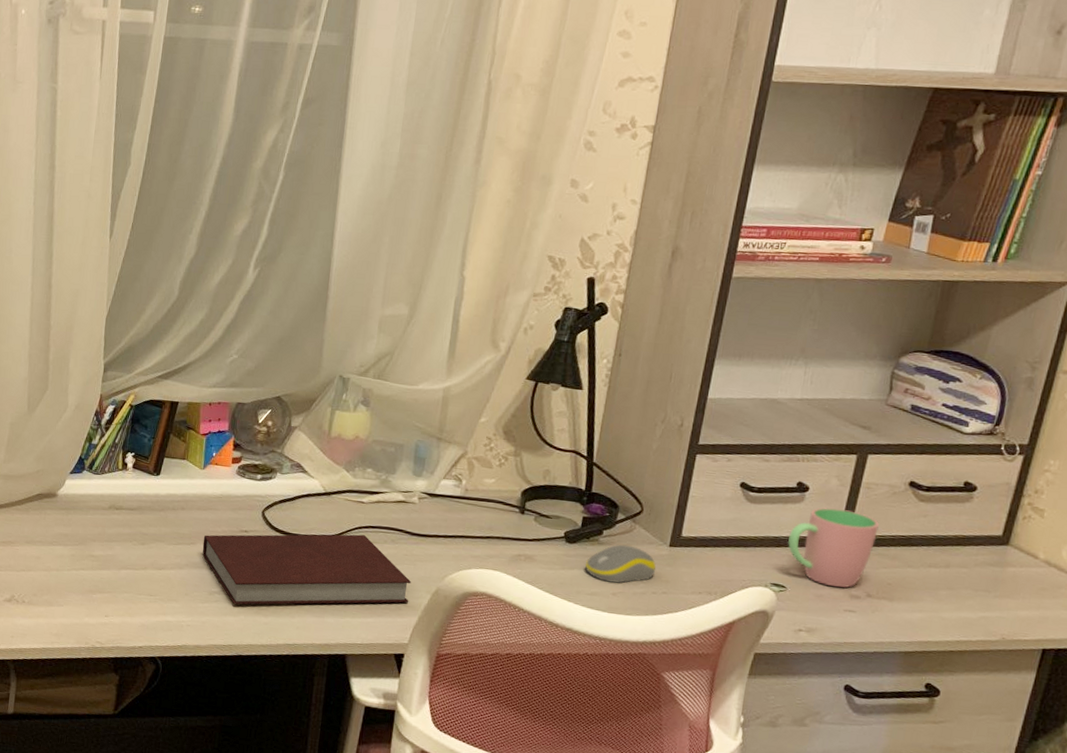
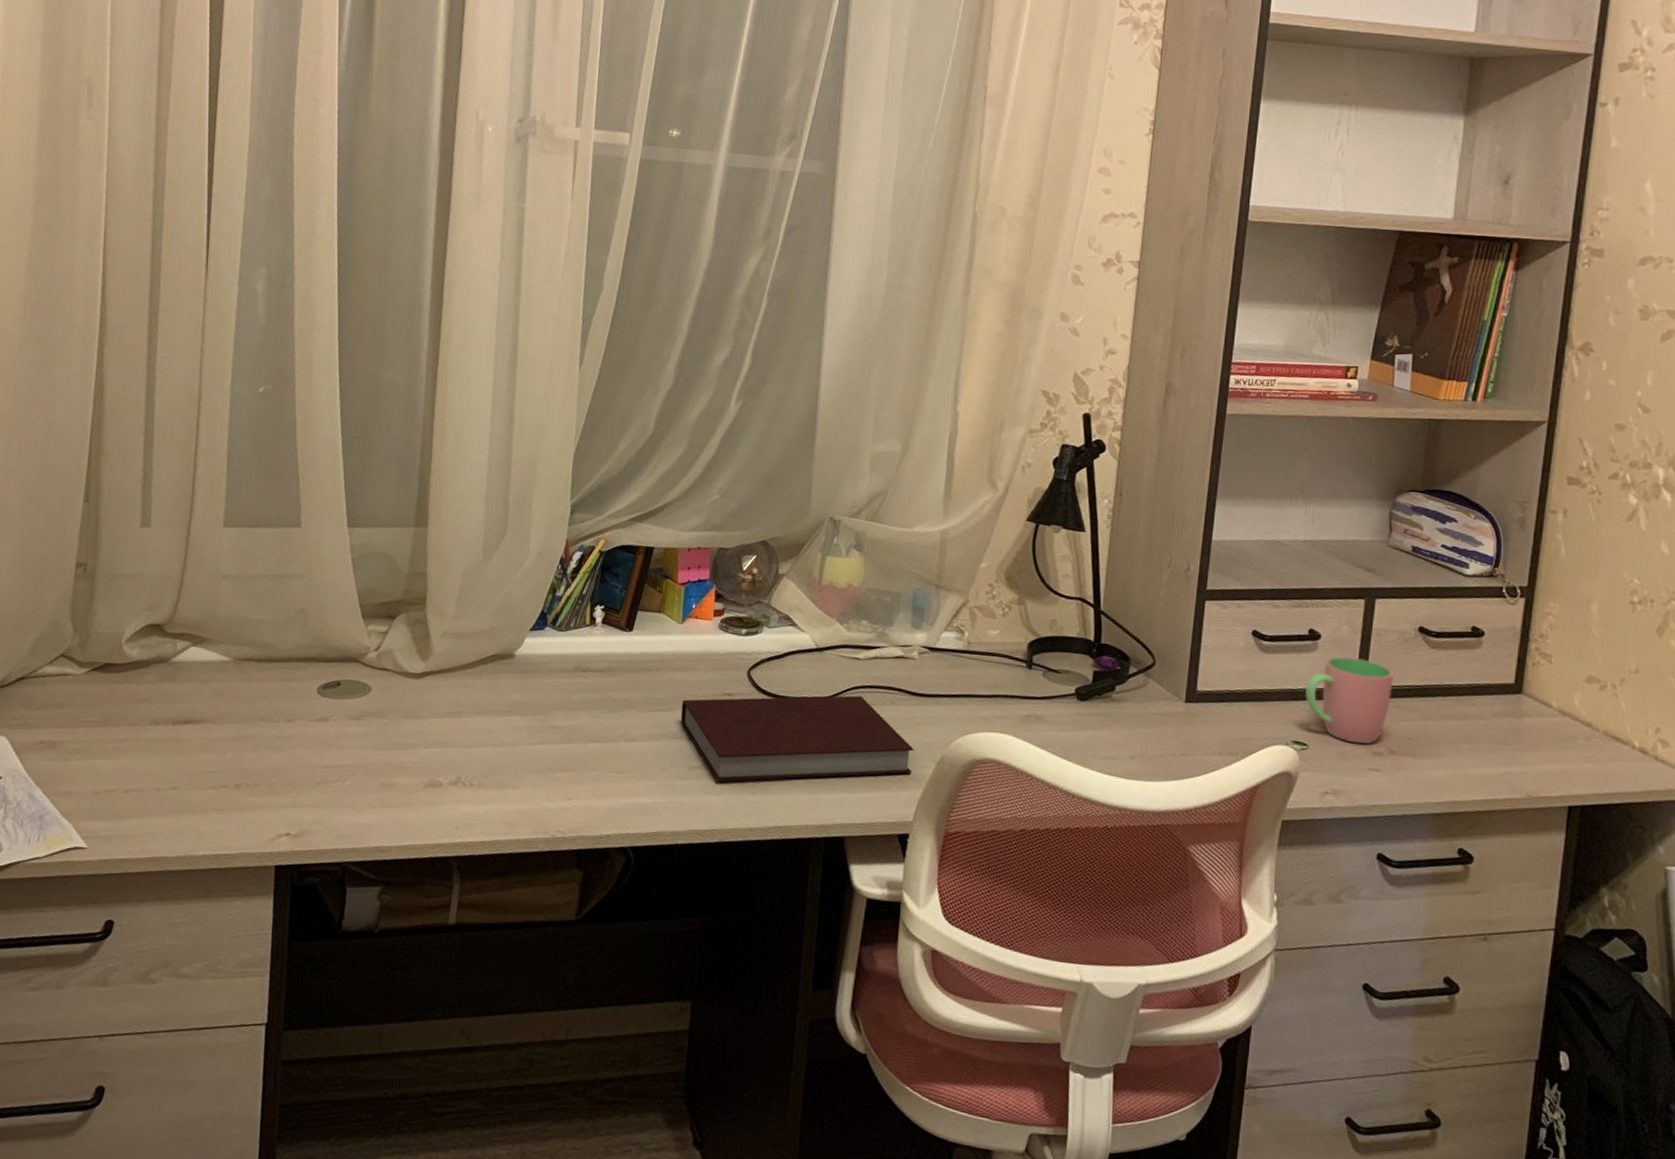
computer mouse: present [584,544,656,584] -> none [1098,701,1173,746]

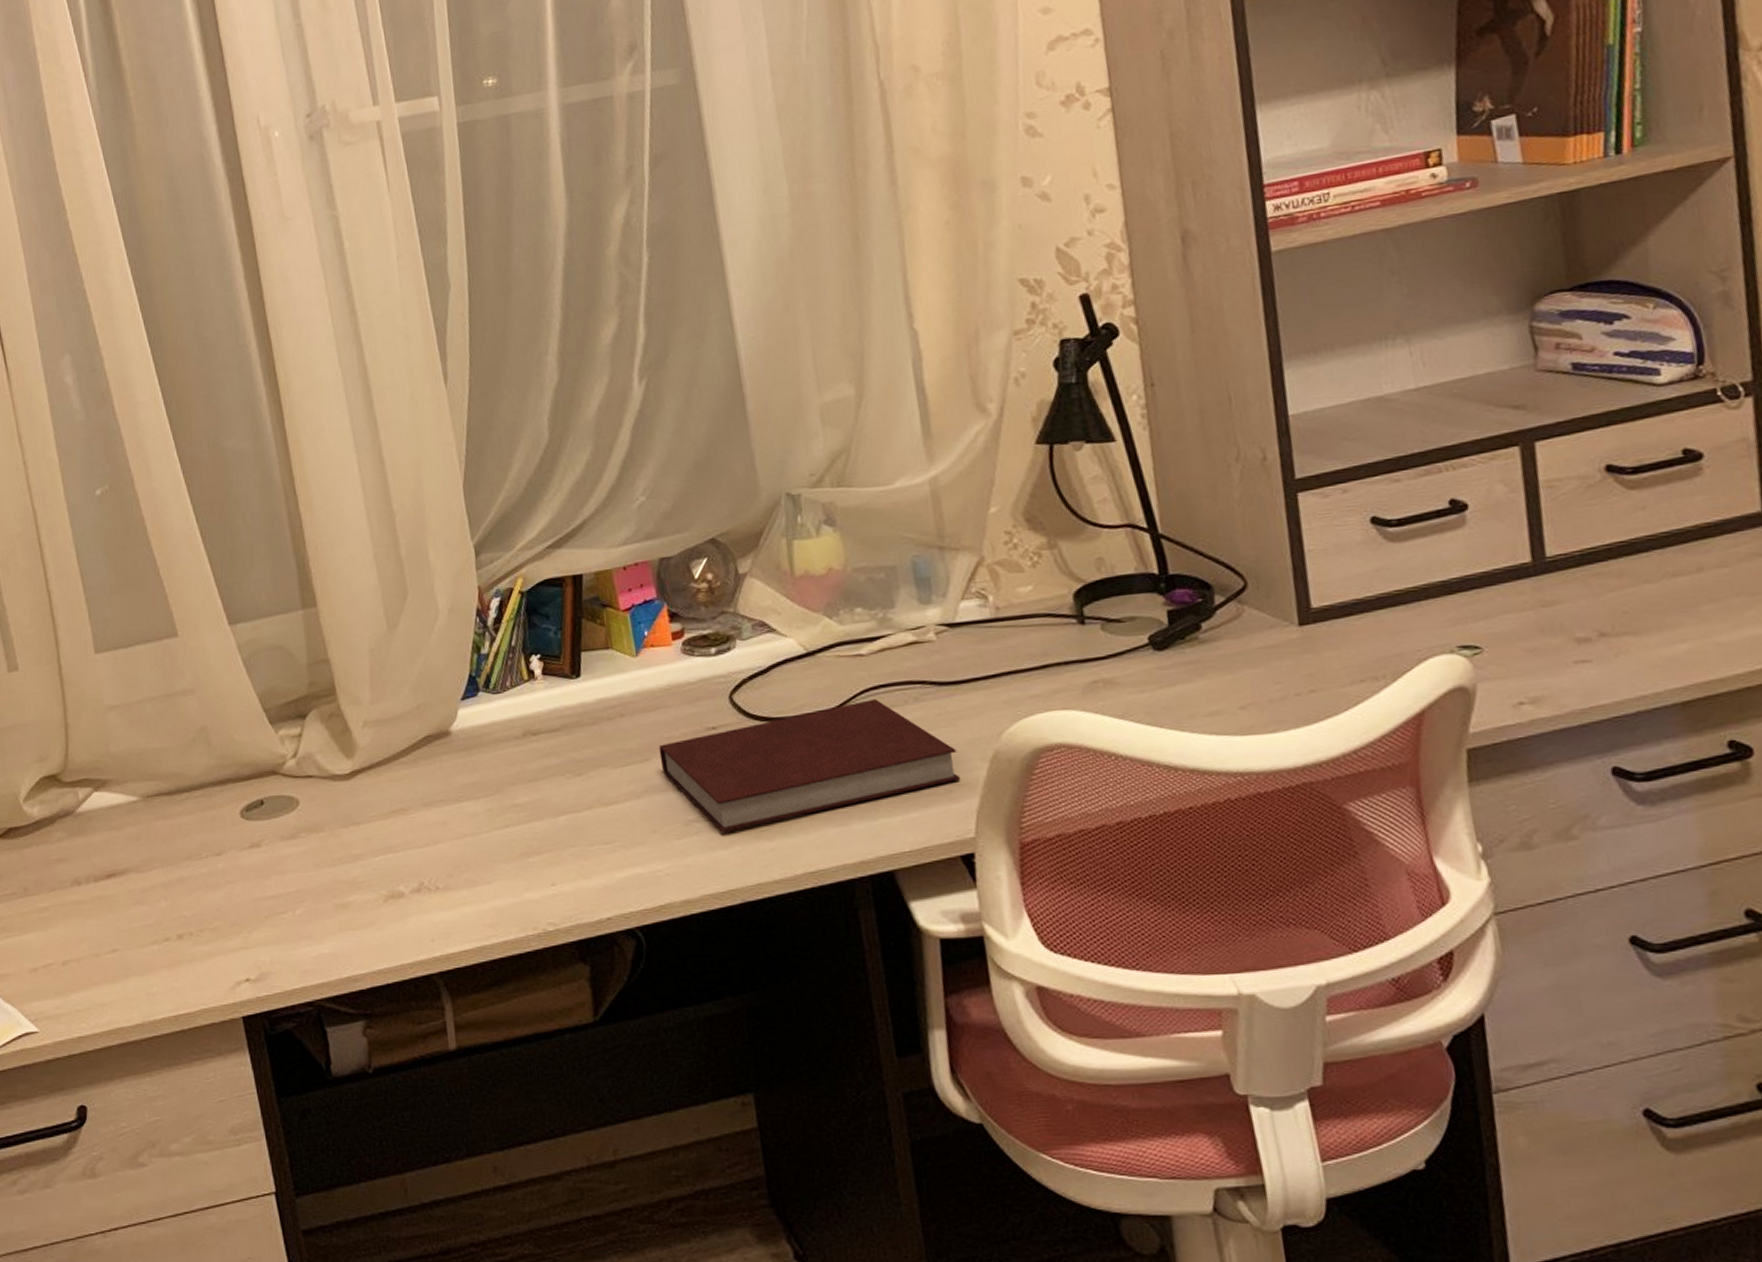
cup: present [1304,656,1395,745] -> none [1460,522,1587,633]

